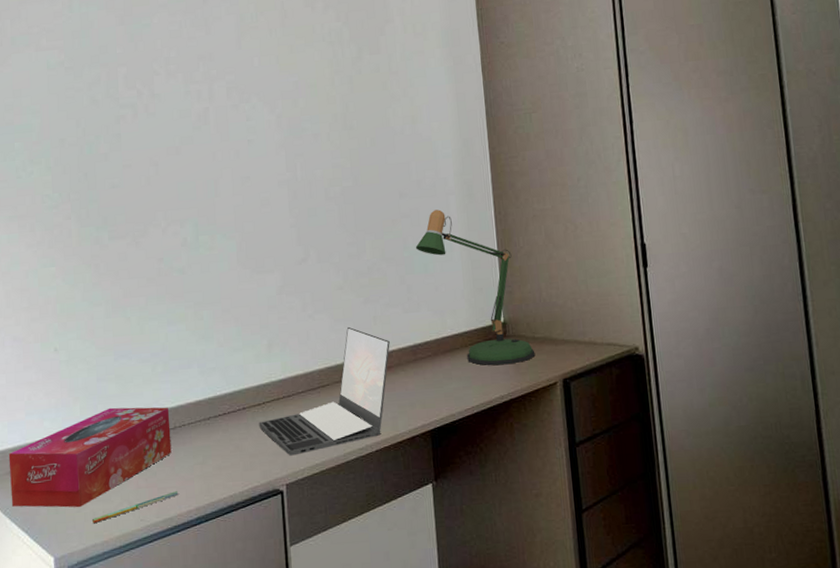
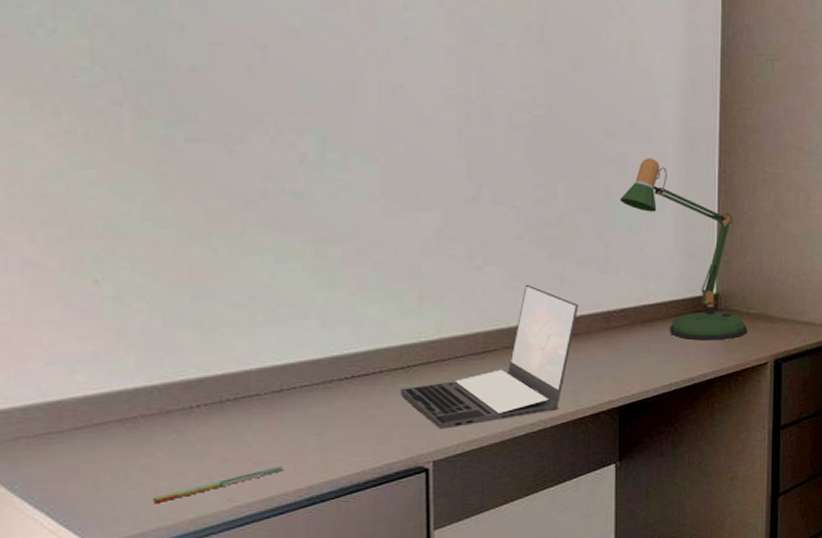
tissue box: present [8,407,172,508] -> none [16,361,275,484]

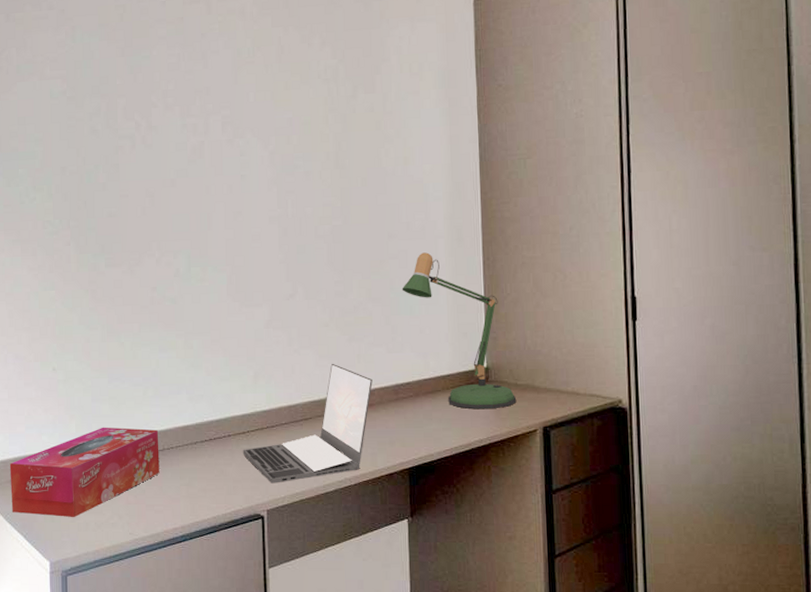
tissue box: none [16,361,275,484] -> present [9,427,160,518]
pen: present [152,466,284,504] -> none [84,509,165,534]

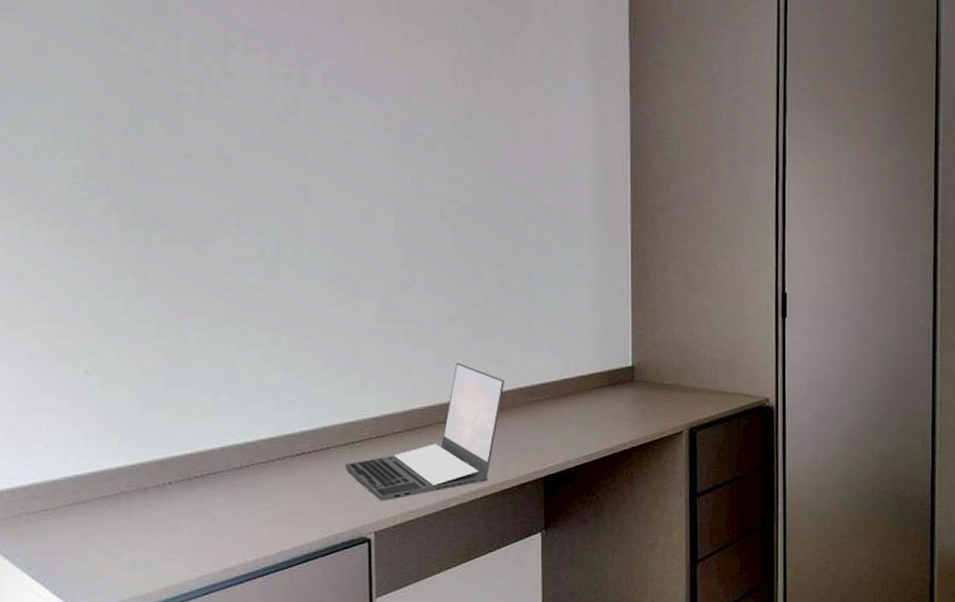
tissue box: present [9,427,160,518] -> none [19,442,236,556]
desk lamp: present [402,252,517,410] -> none [540,240,663,412]

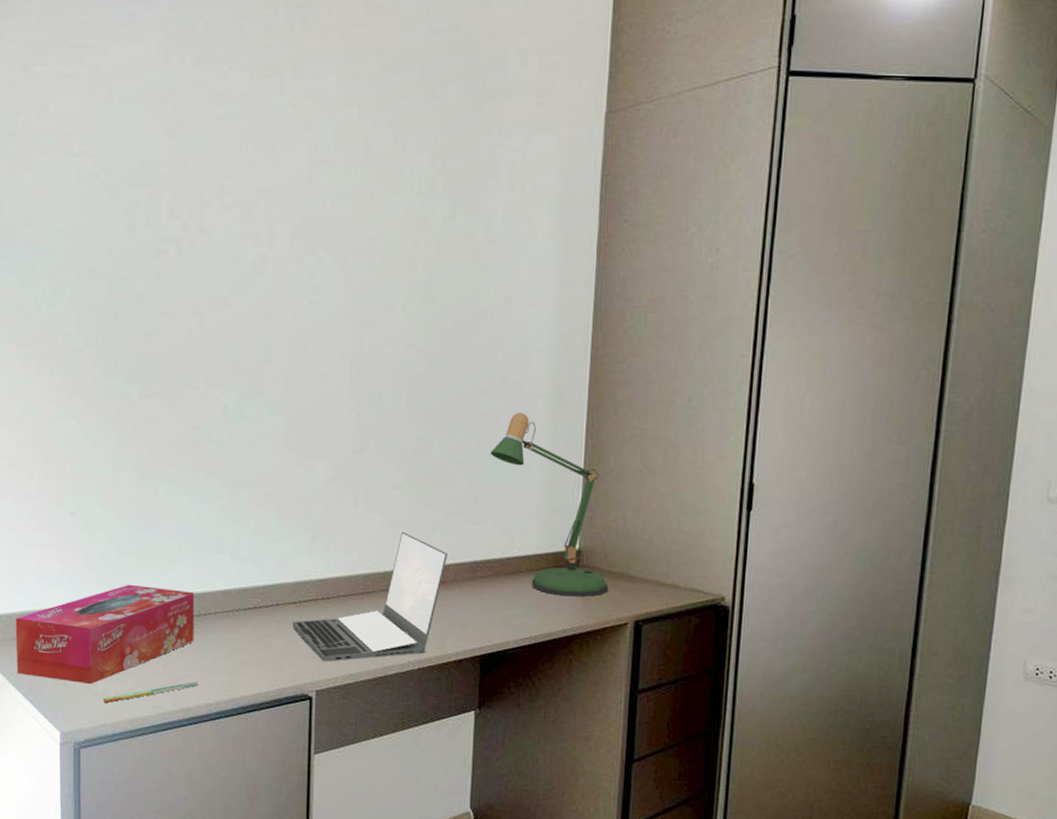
tissue box: none [19,442,236,556] -> present [15,584,195,685]
pen: none [130,538,243,574] -> present [102,681,198,704]
desk lamp: none [540,240,663,412] -> present [490,412,609,597]

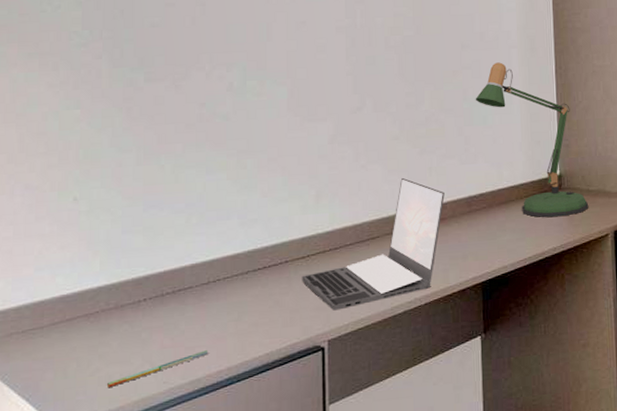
tissue box: present [15,584,195,685] -> none [11,260,203,373]

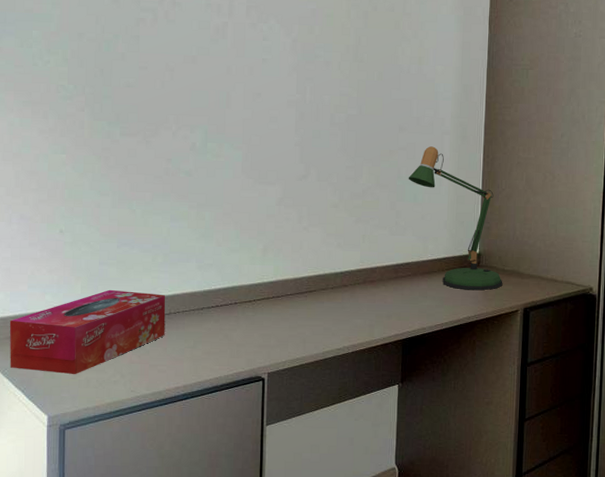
tissue box: none [11,260,203,373] -> present [9,289,166,375]
pen: present [106,350,209,389] -> none [85,369,169,390]
laptop: present [302,177,445,311] -> none [248,241,375,349]

